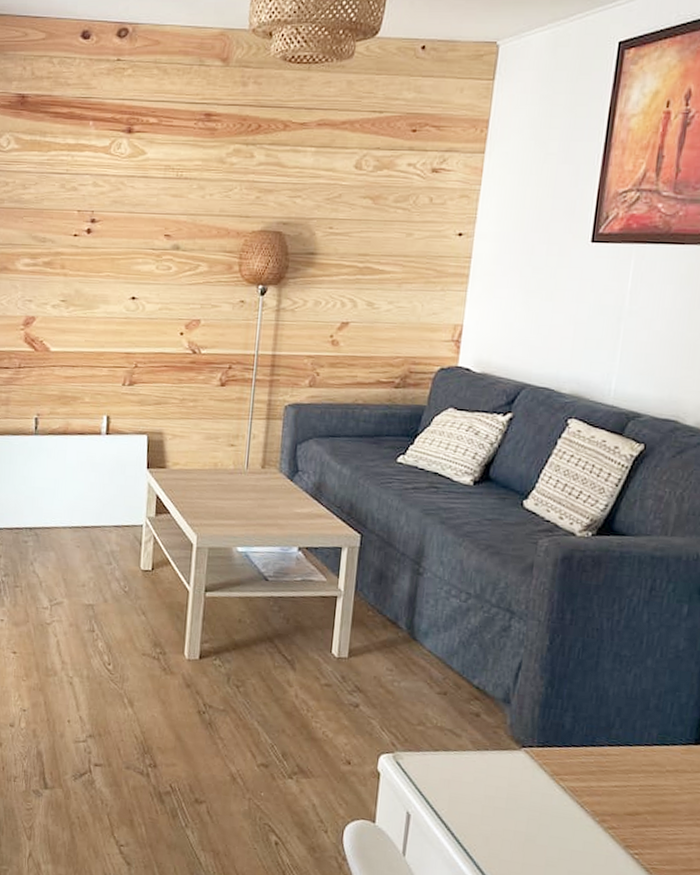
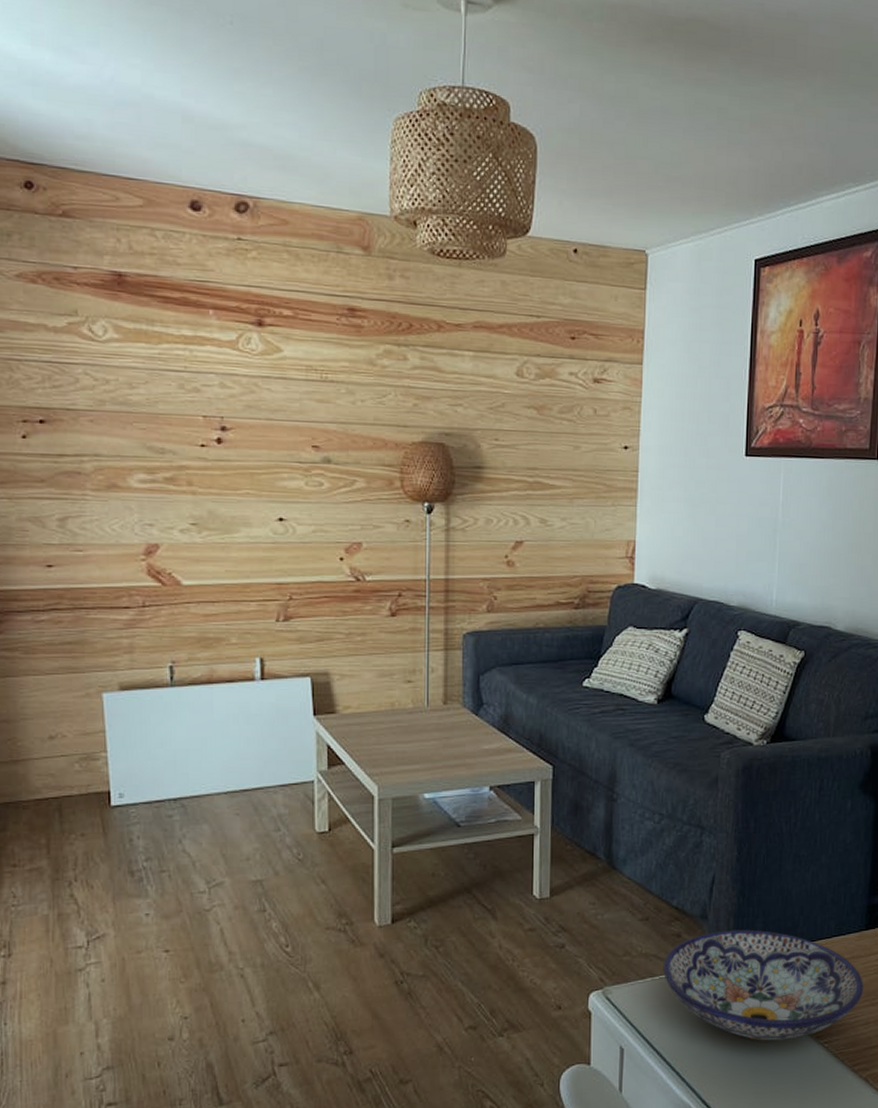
bowl: none [457,717,688,843] -> present [662,929,864,1041]

